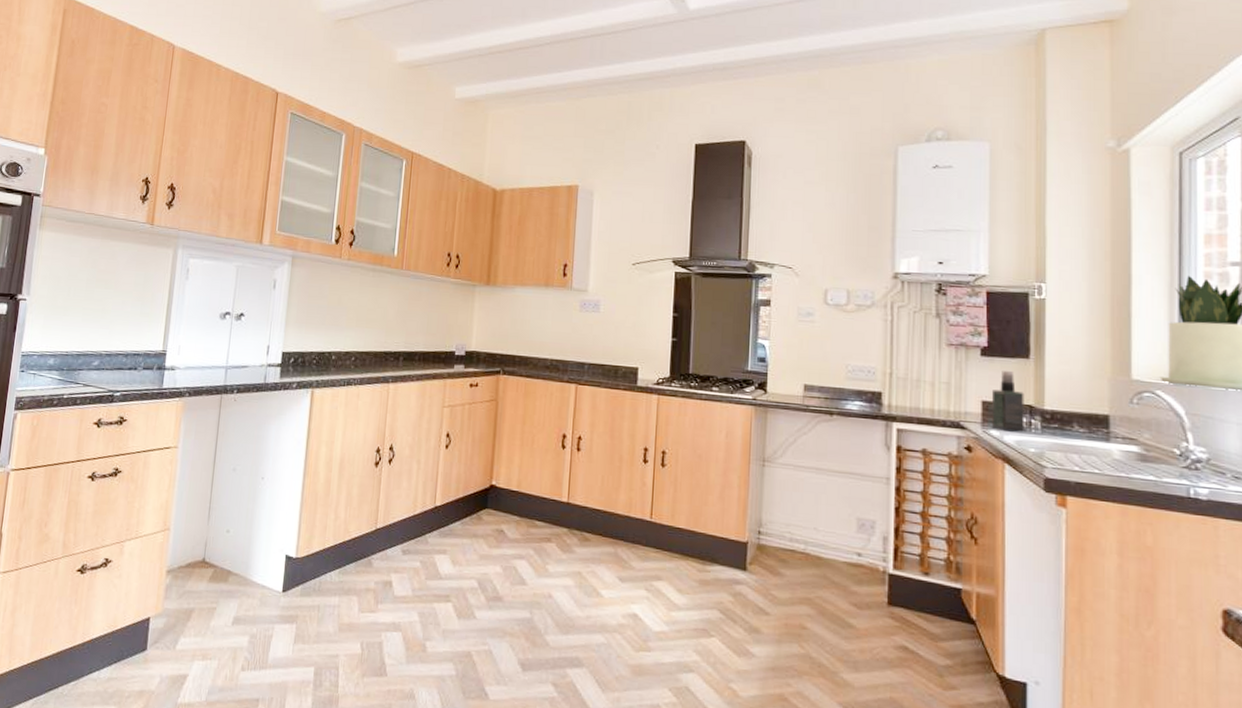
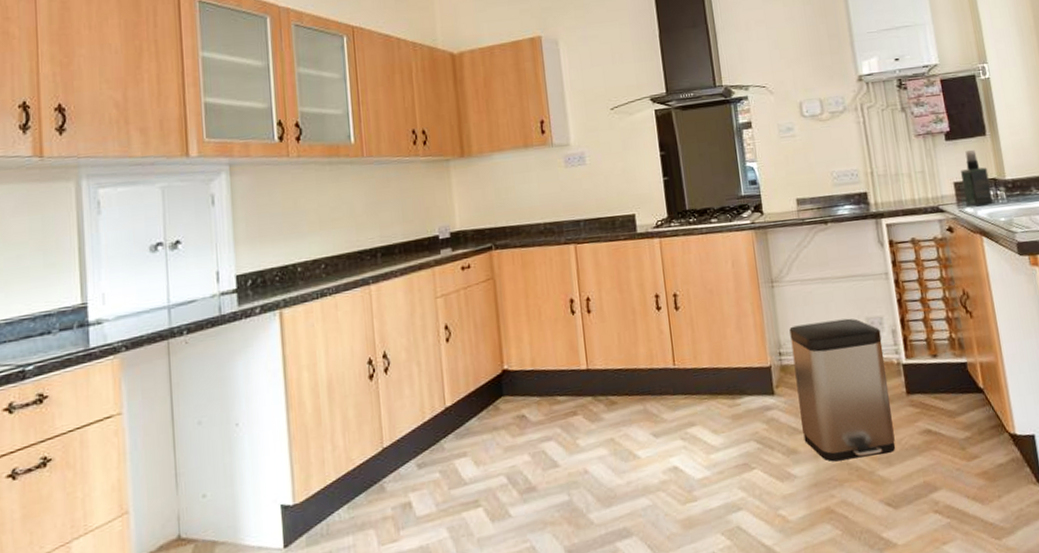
pedal bin: none [769,508,870,659] -> present [789,318,896,462]

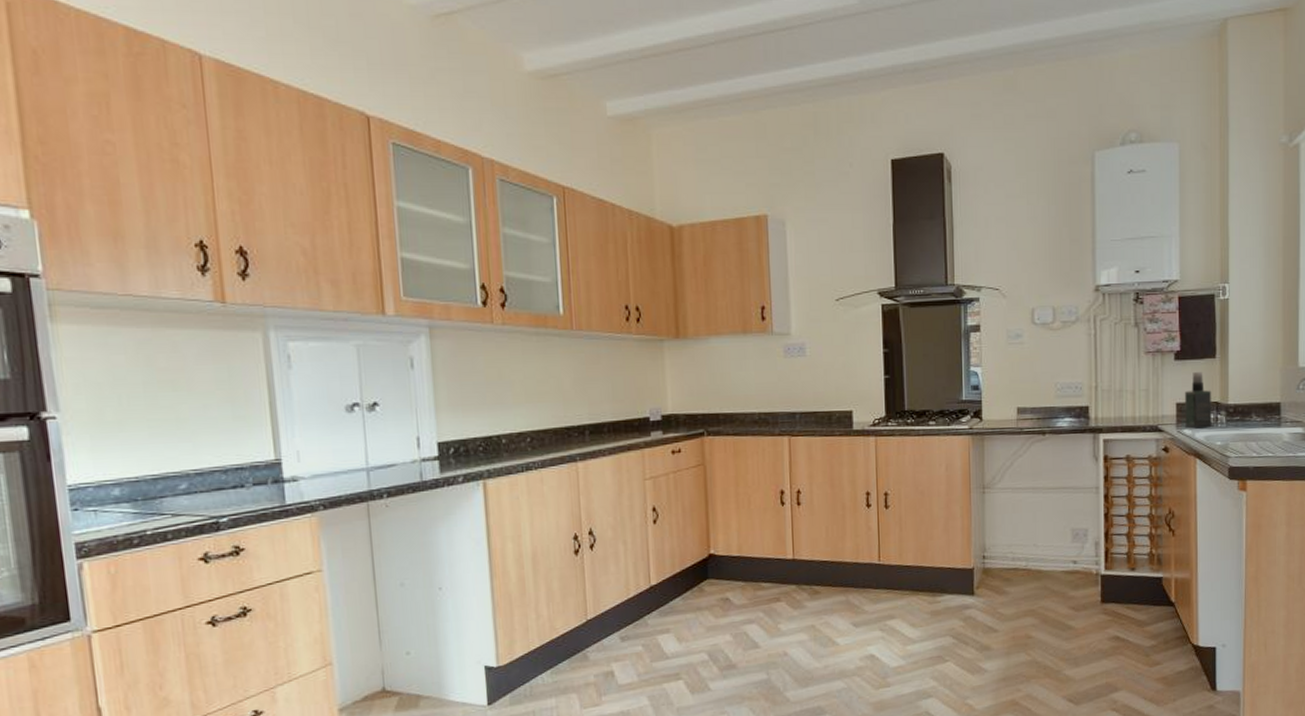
pedal bin: present [789,318,896,462] -> none [996,528,1085,660]

